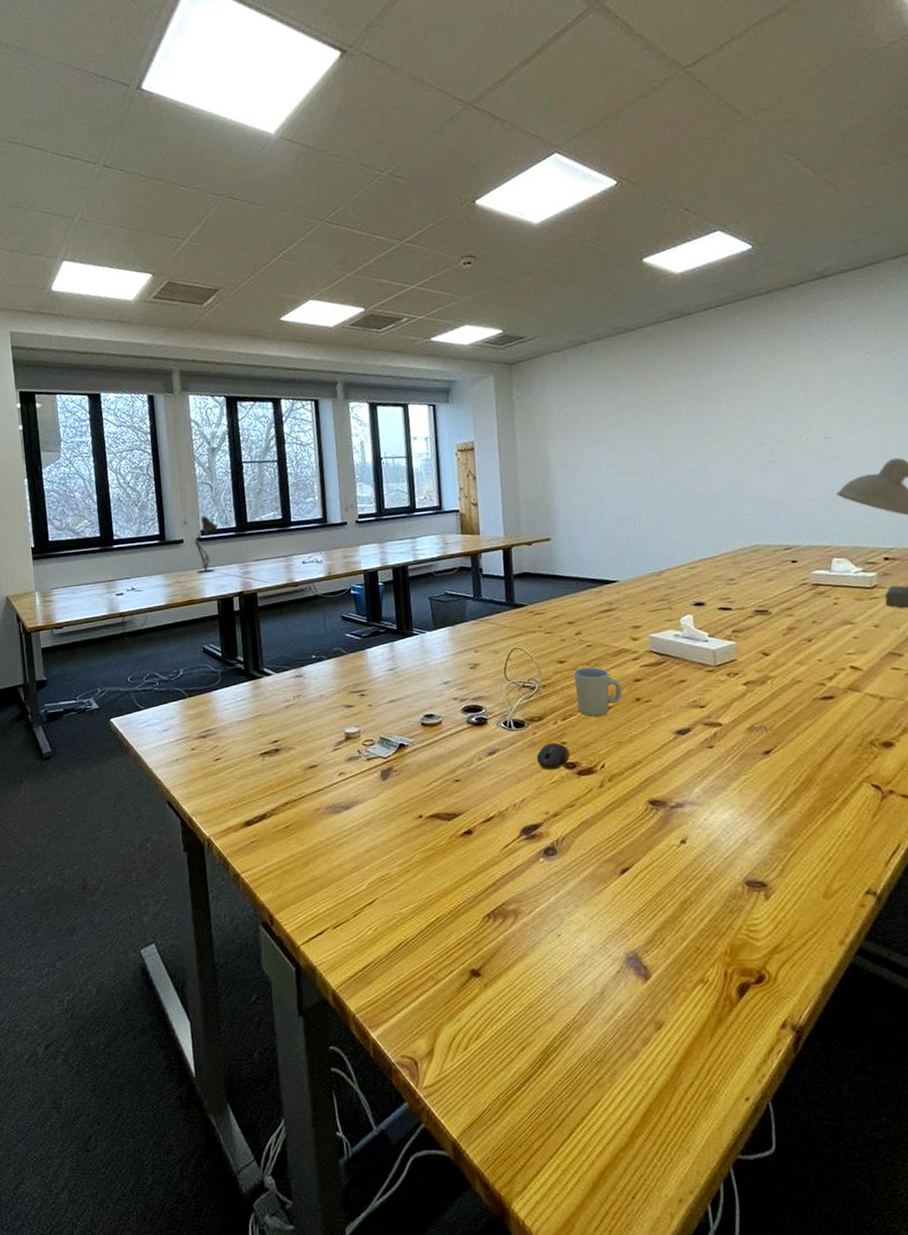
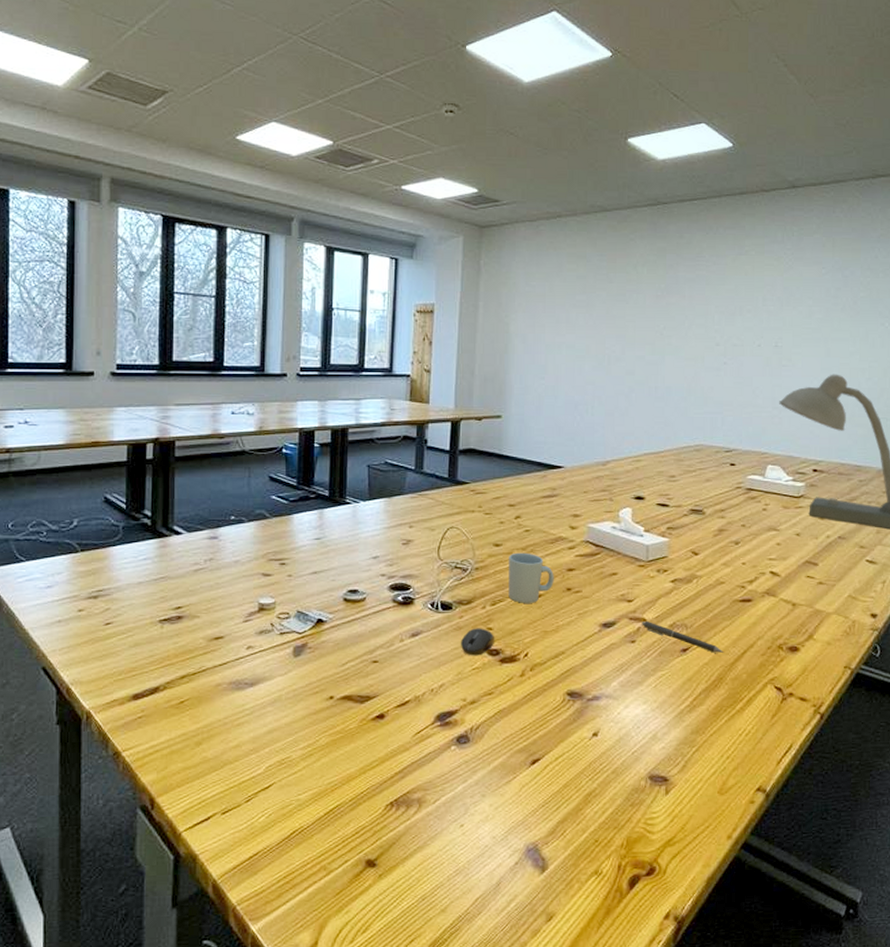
desk lamp: present [195,515,219,574] -> none [106,347,138,414]
pen: none [718,725,811,754] -> present [642,620,724,653]

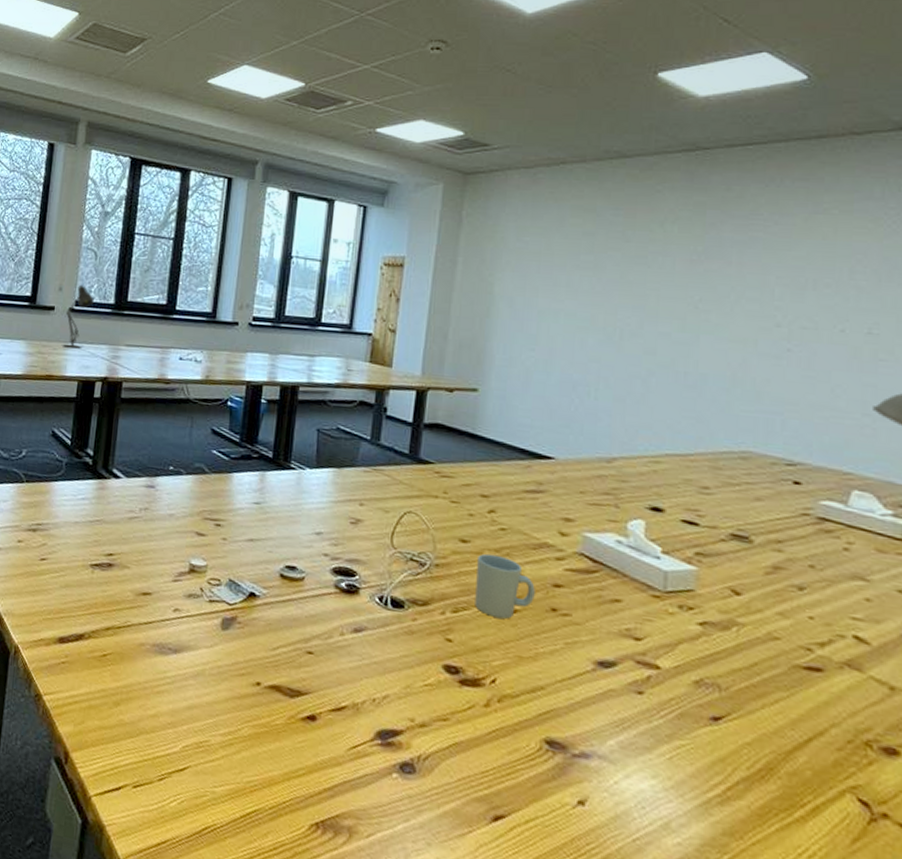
desk lamp: none [106,347,138,414] -> present [62,284,95,350]
computer mouse: present [461,628,495,656] -> none [412,635,455,671]
pen: present [642,620,724,653] -> none [653,668,777,734]

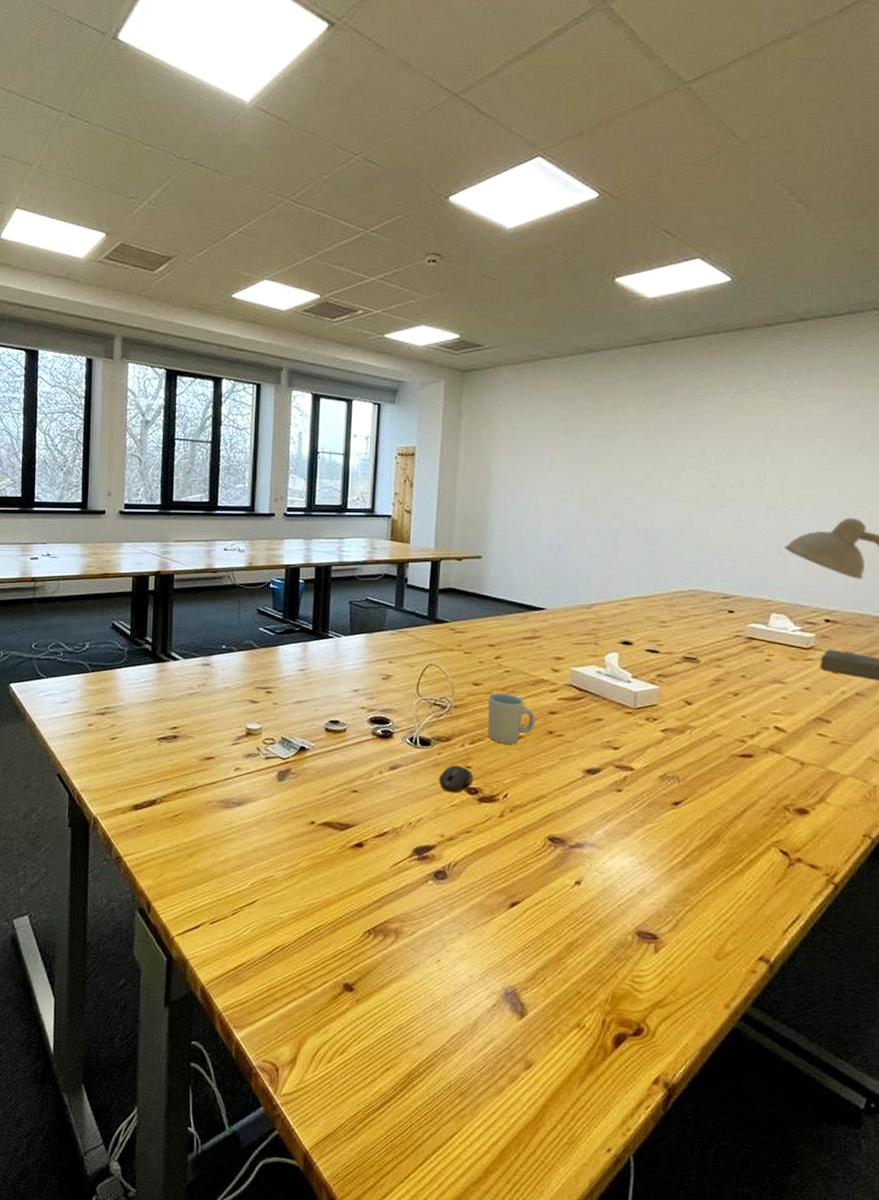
desk lamp: present [62,284,95,350] -> none [115,489,143,549]
computer mouse: none [412,635,455,671] -> present [439,765,474,793]

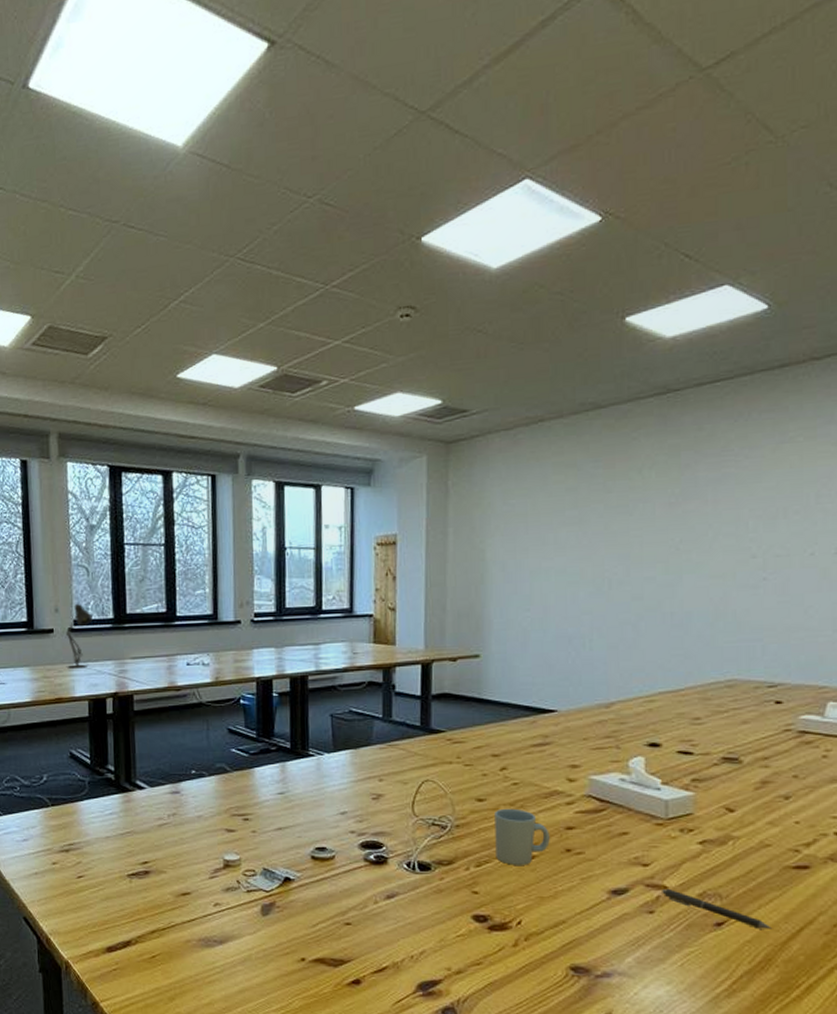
desk lamp: none [115,489,143,549] -> present [66,603,94,670]
computer mouse: present [439,765,474,793] -> none [442,891,482,922]
pen: none [629,769,721,809] -> present [662,888,773,929]

